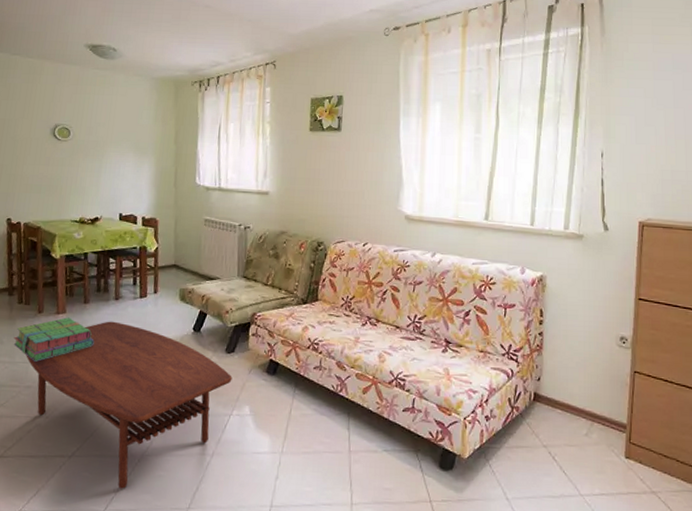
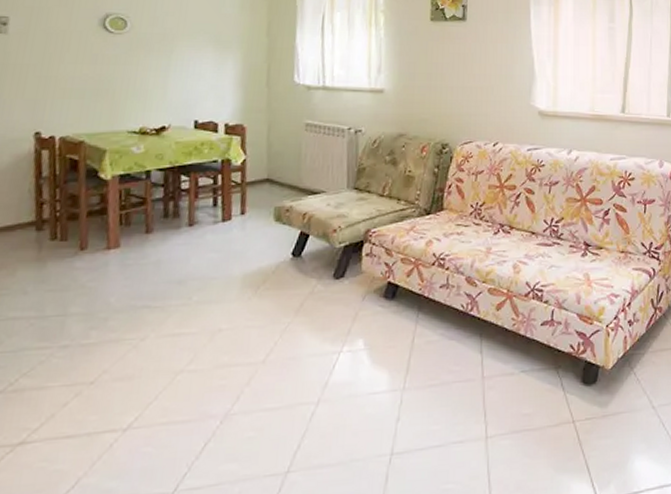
stack of books: present [13,317,94,362] -> none [43,253,160,313]
coffee table: present [26,321,232,489] -> none [61,253,342,461]

